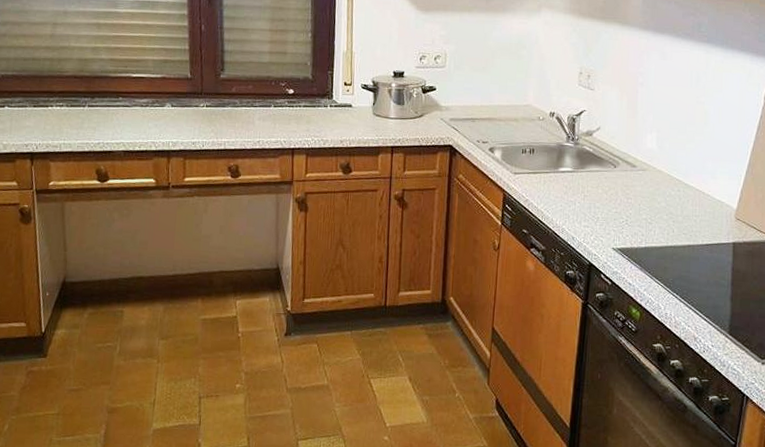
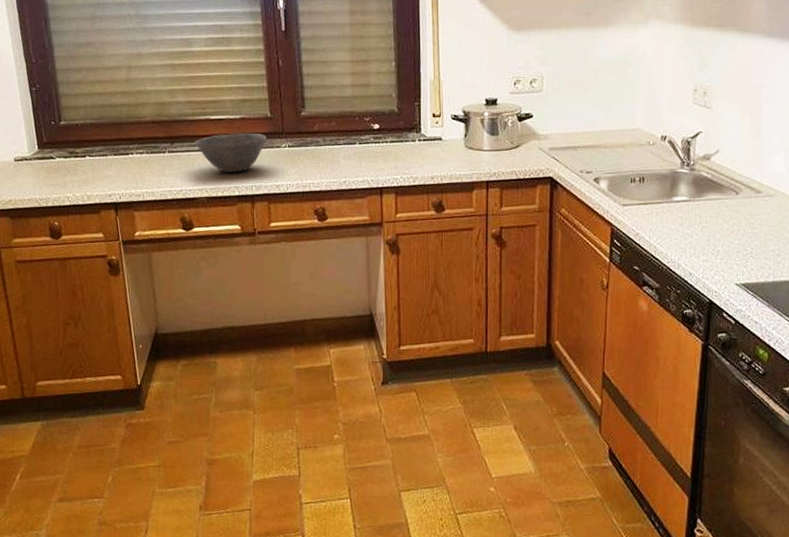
bowl: none [115,91,186,129] -> present [195,133,267,172]

